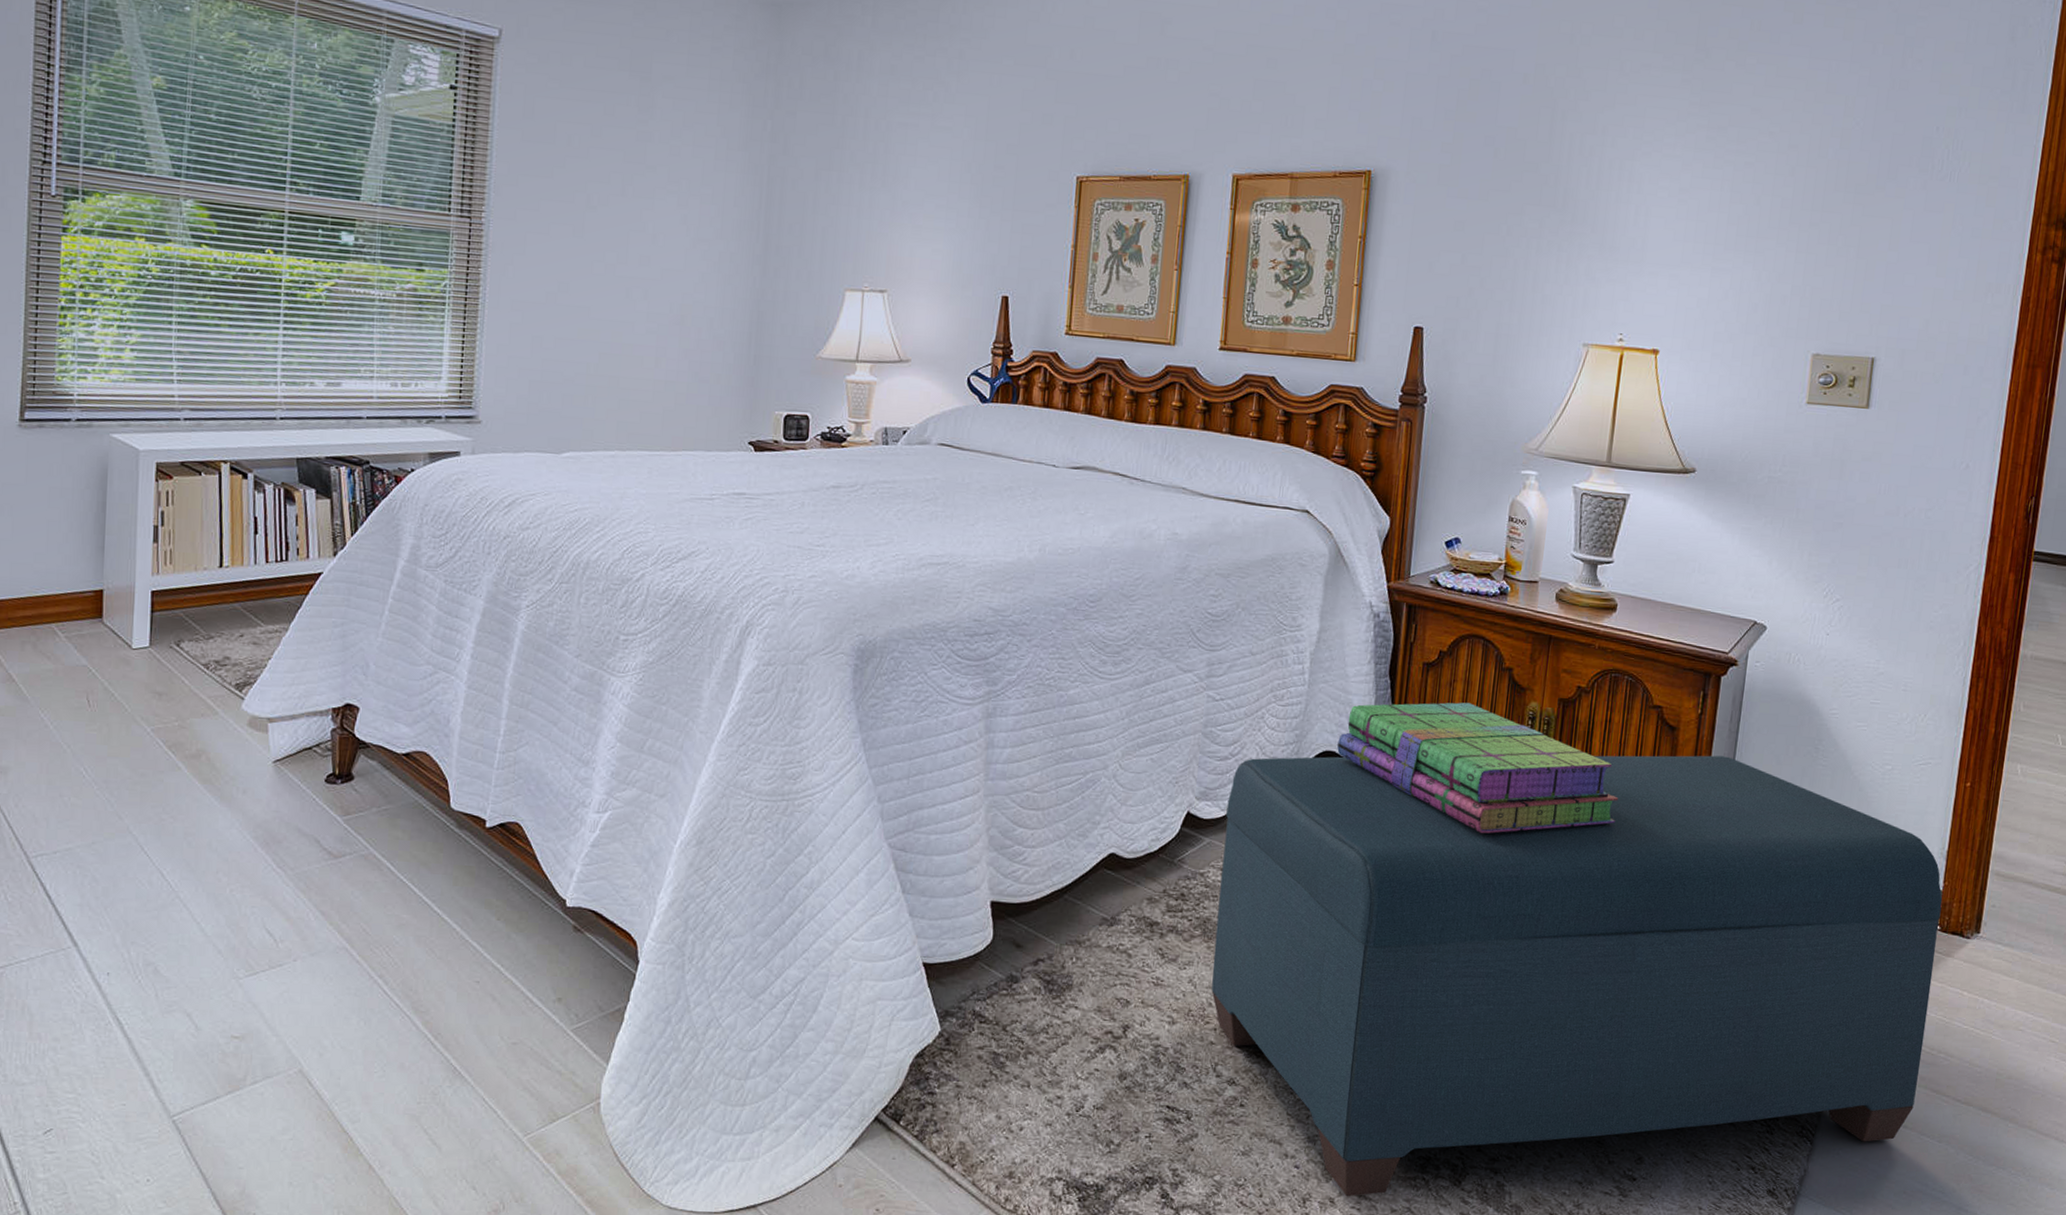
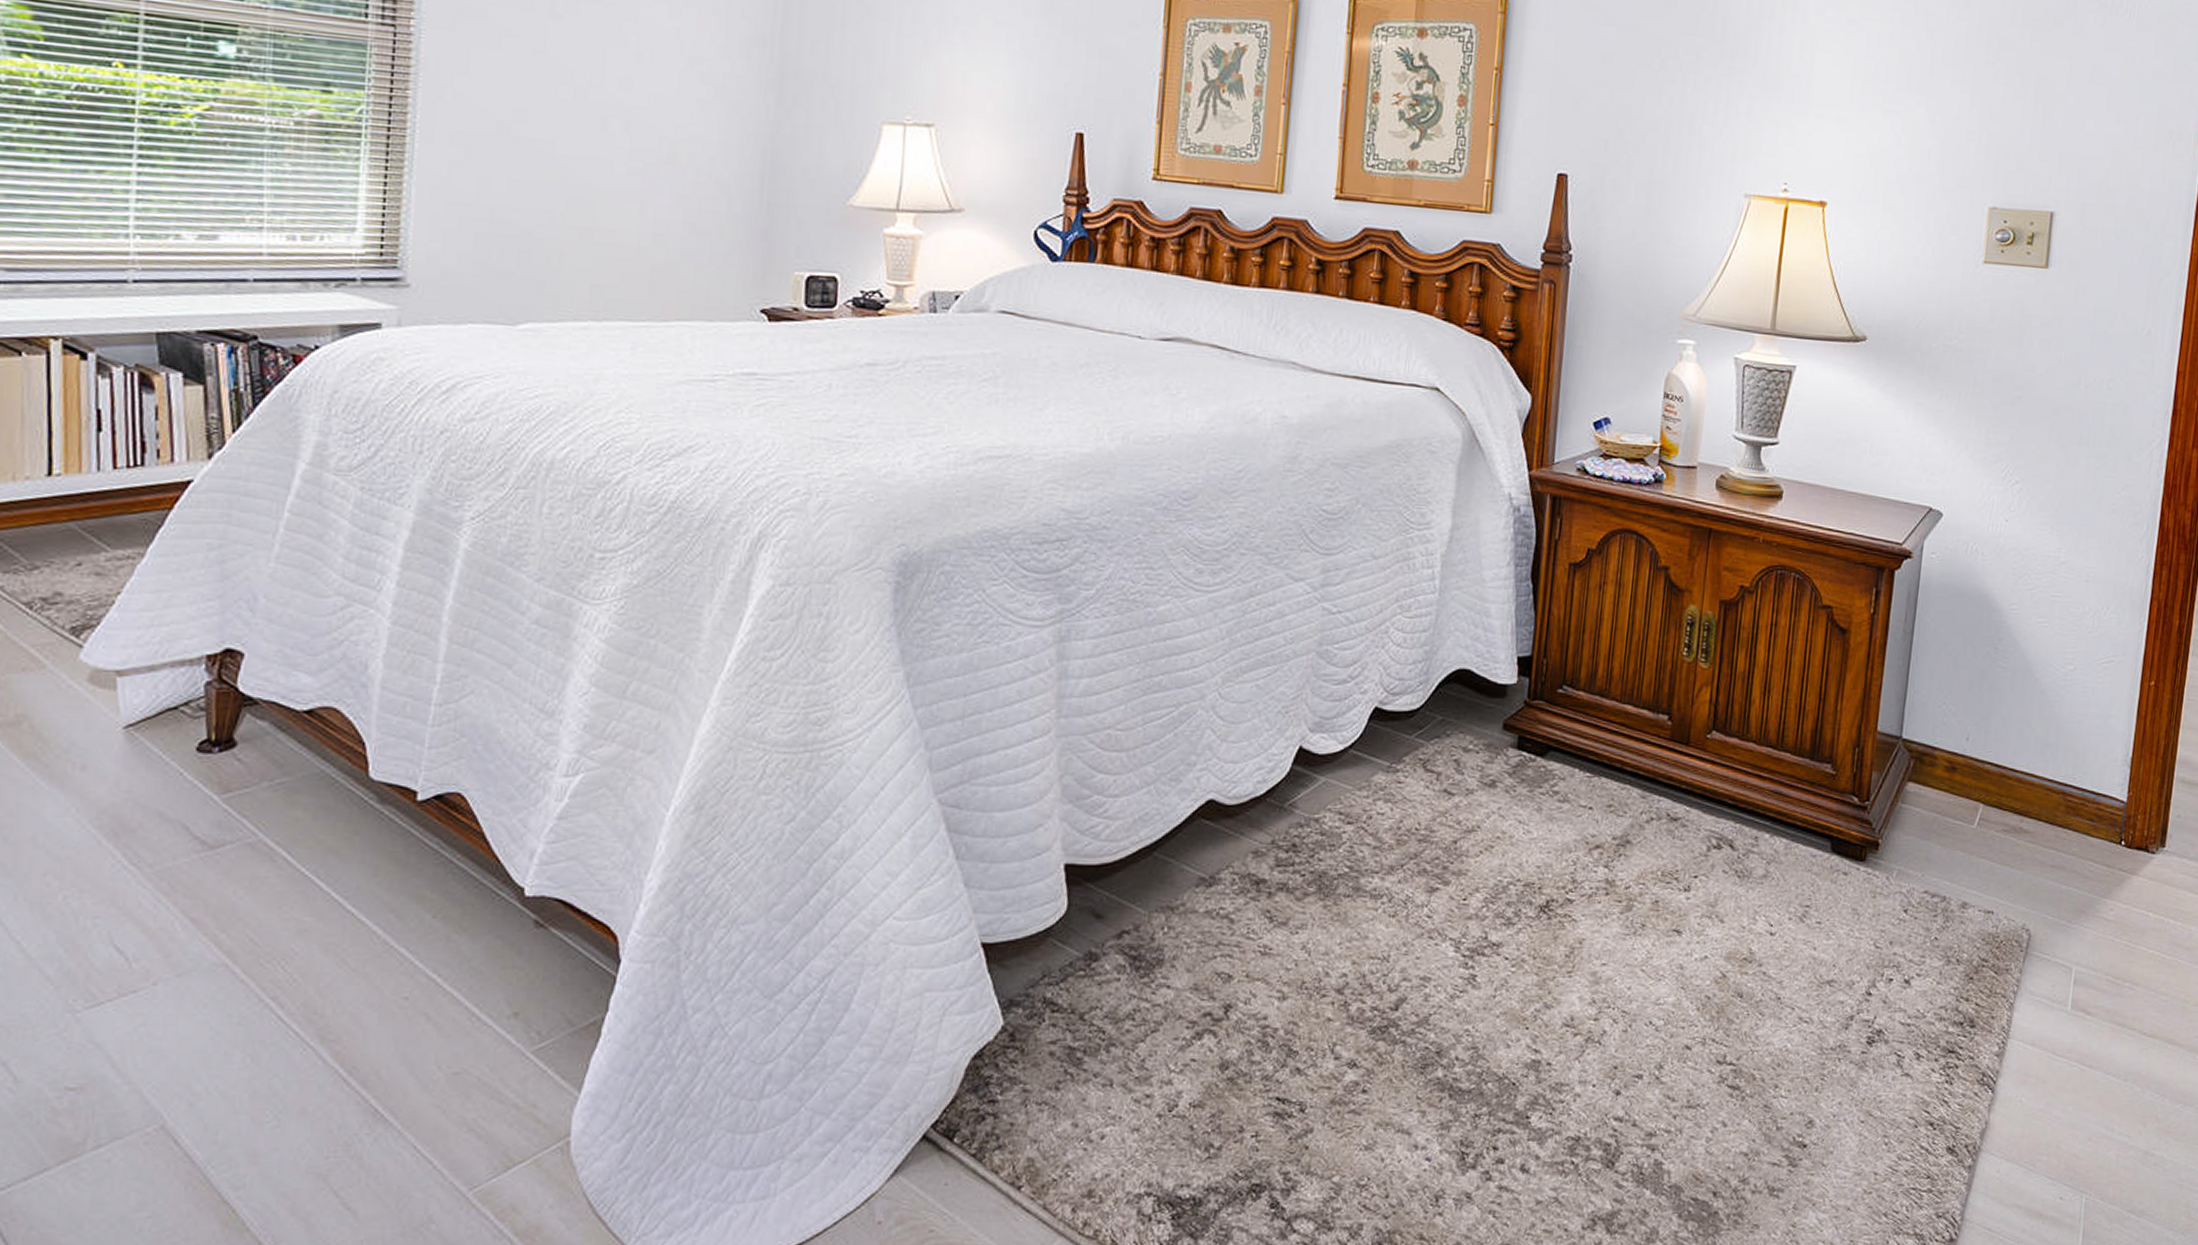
bench: present [1211,755,1943,1197] -> none [1328,660,2127,1190]
stack of books: present [1337,702,1619,834] -> none [1472,608,1786,758]

